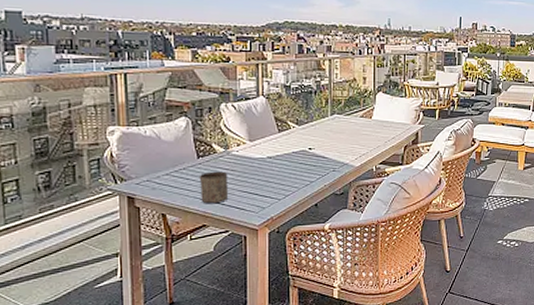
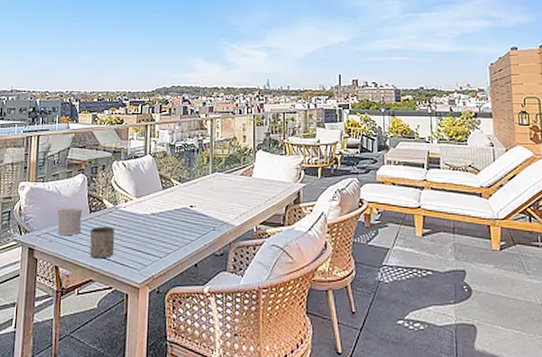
cup: none [158,154,189,183] -> present [57,208,83,236]

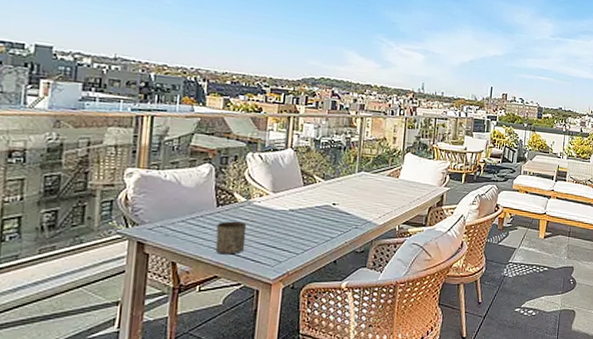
cup: present [57,208,83,236] -> none [175,200,208,230]

